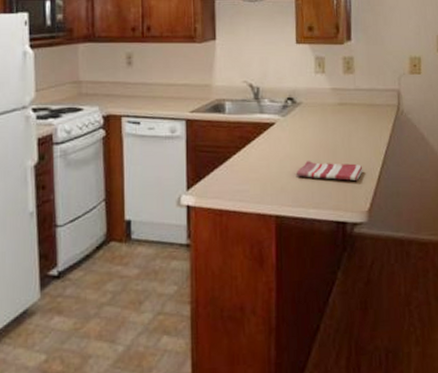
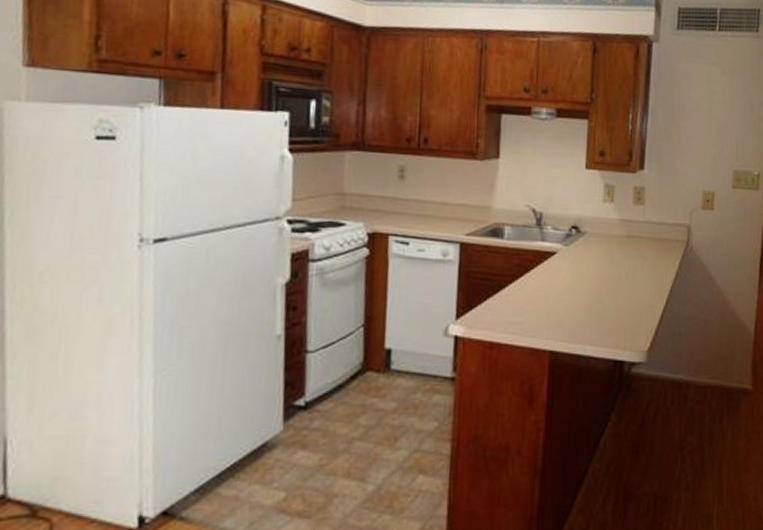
dish towel: present [297,161,363,181] -> none [576,295,646,318]

